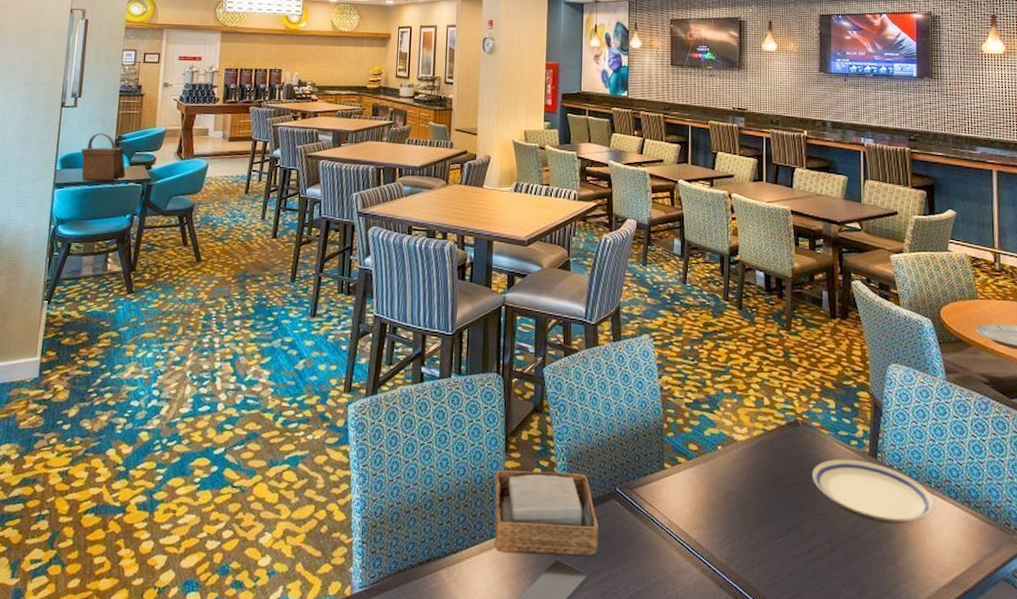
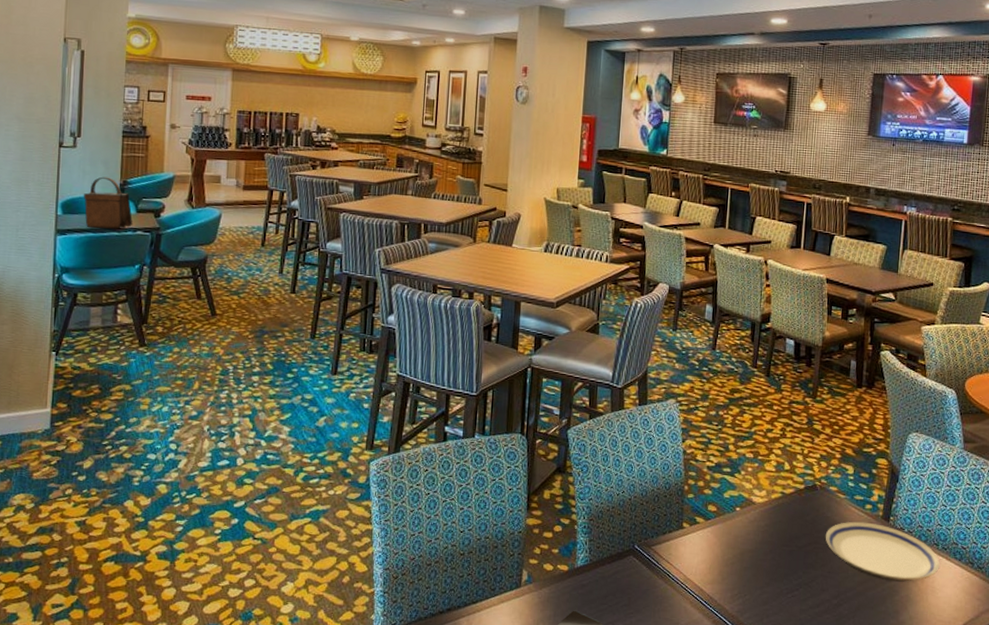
napkin holder: present [494,470,598,557] -> none [514,527,616,609]

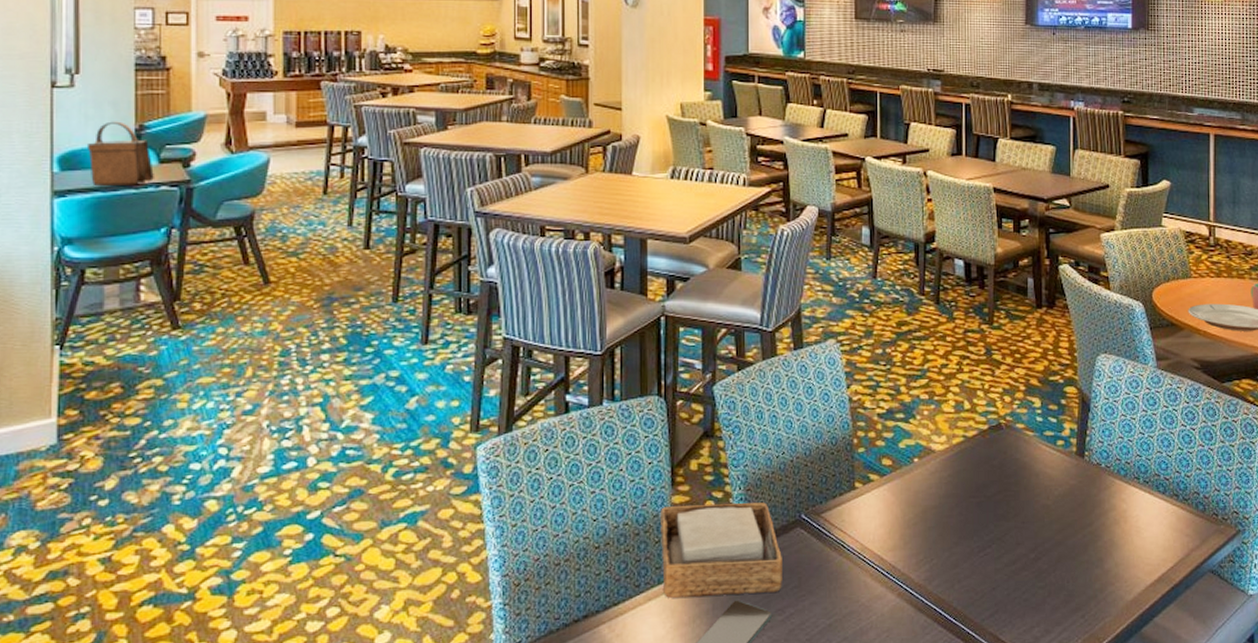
napkin holder: none [514,527,616,609] -> present [660,502,782,598]
plate: present [825,521,940,582] -> none [1015,460,1142,525]

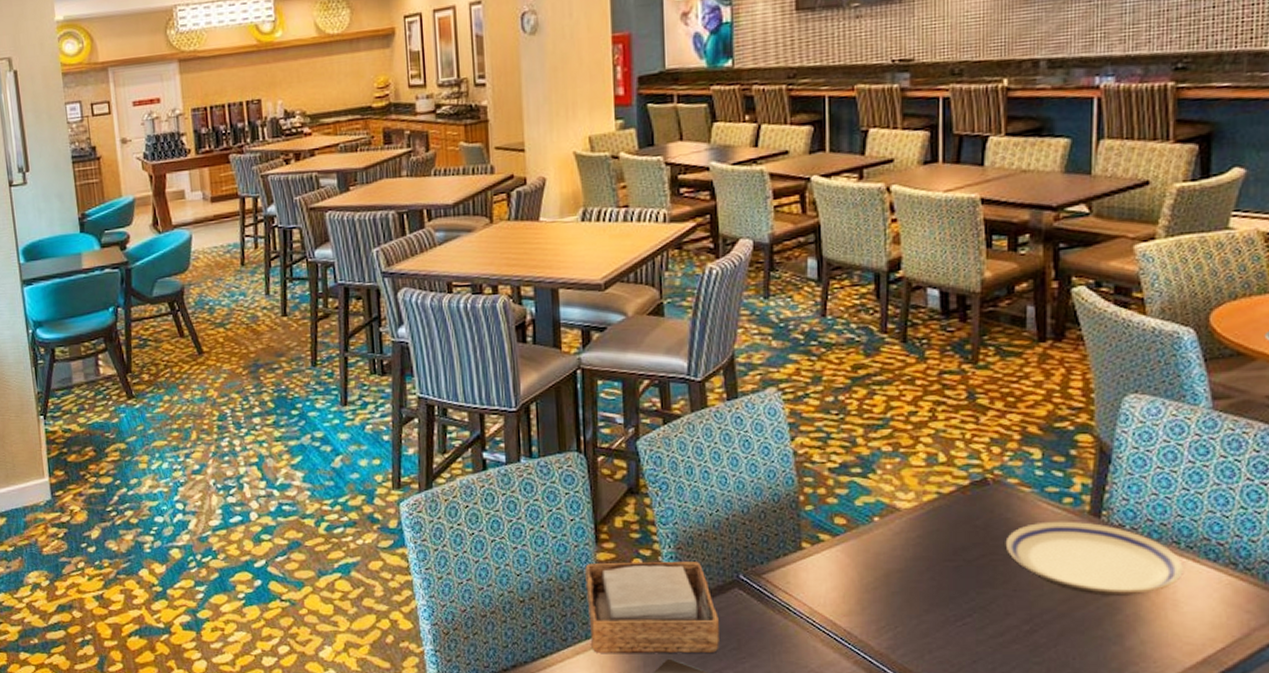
handbag: present [86,121,154,187] -> none [42,212,99,274]
plate: none [1015,460,1142,525] -> present [1005,521,1183,596]

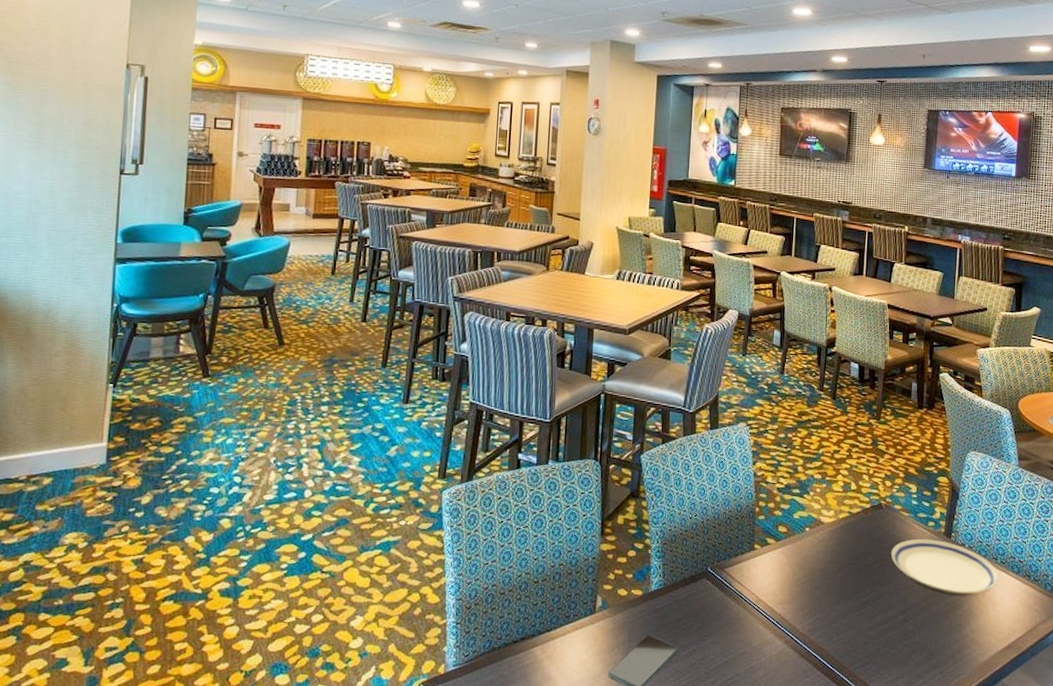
napkin holder: present [585,560,719,654] -> none [588,552,690,632]

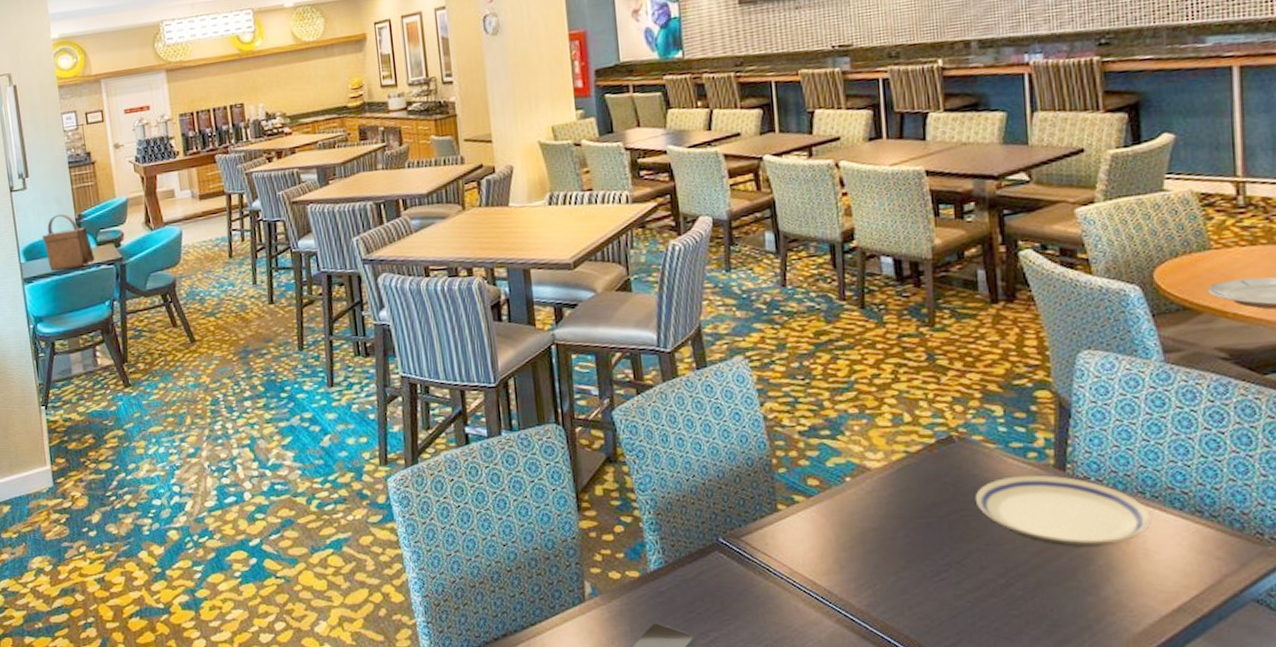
handbag: none [144,204,197,258] -> present [41,213,95,272]

